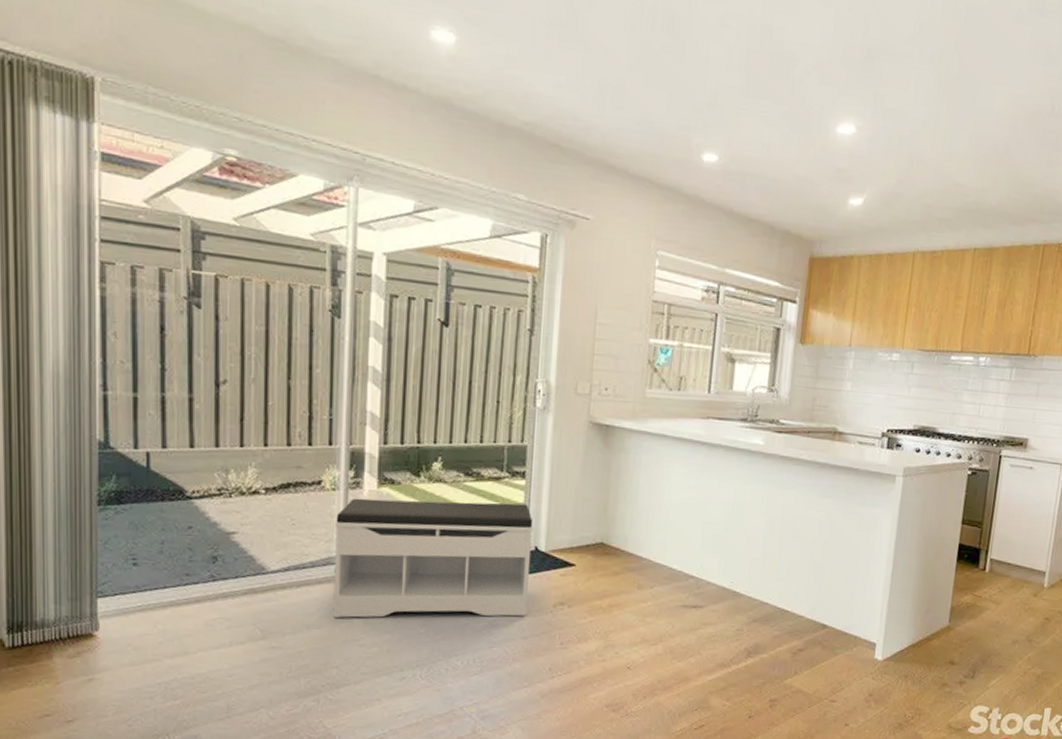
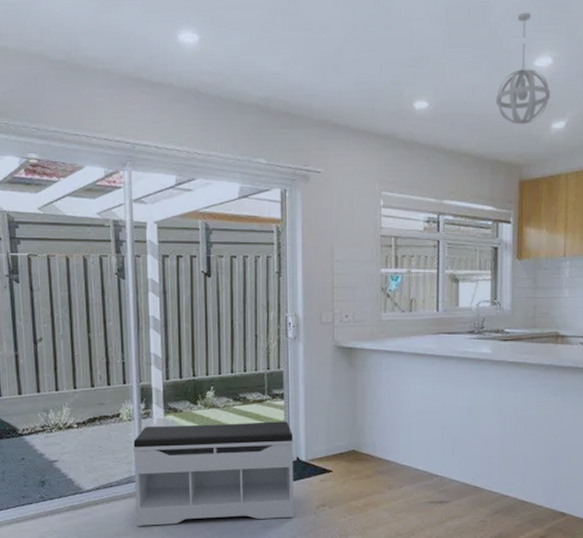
pendant light: none [792,70,851,196] -> present [496,12,551,125]

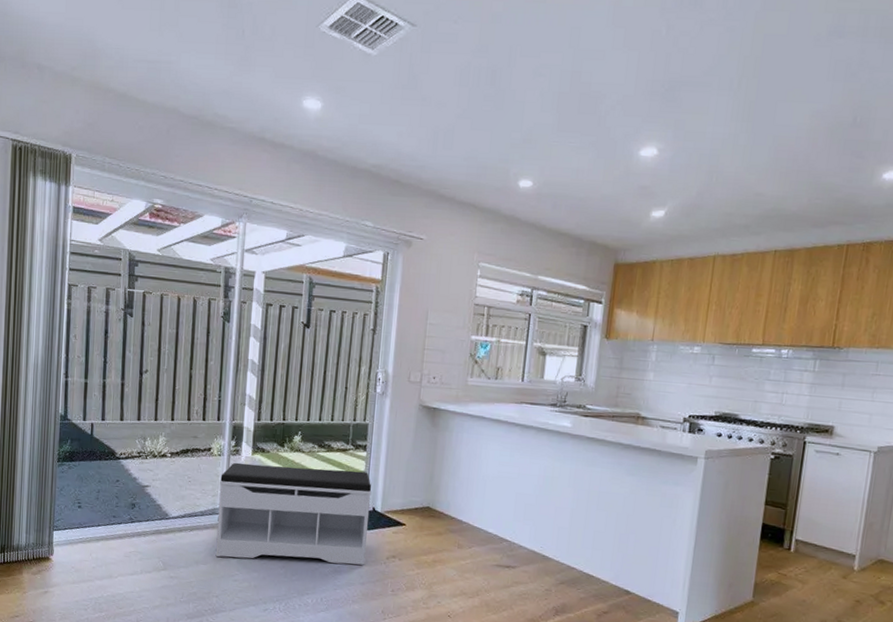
pendant light: present [496,12,551,125] -> none [598,103,654,211]

